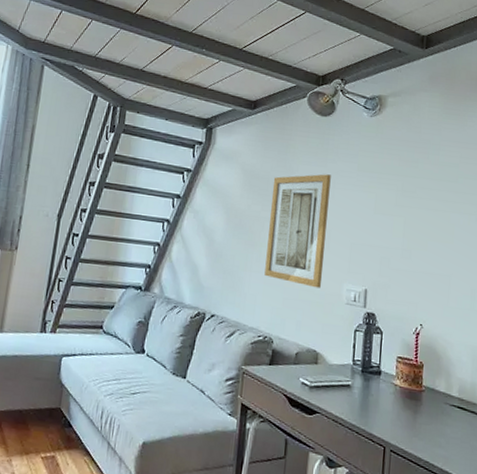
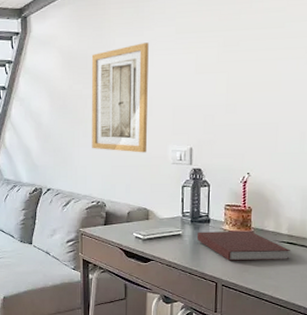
notebook: none [366,384,461,427] -> present [196,231,290,261]

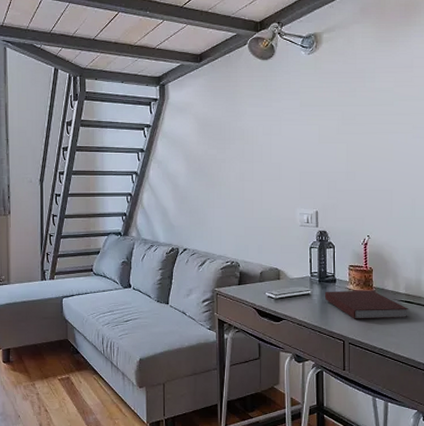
wall art: present [91,42,149,153] -> none [225,113,277,215]

